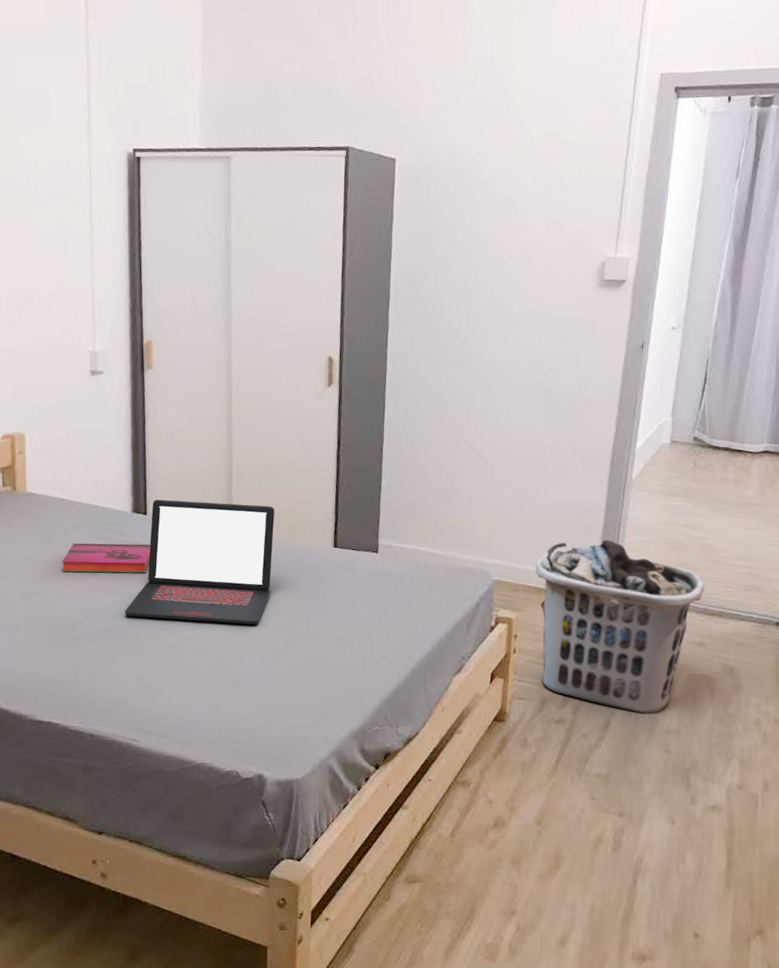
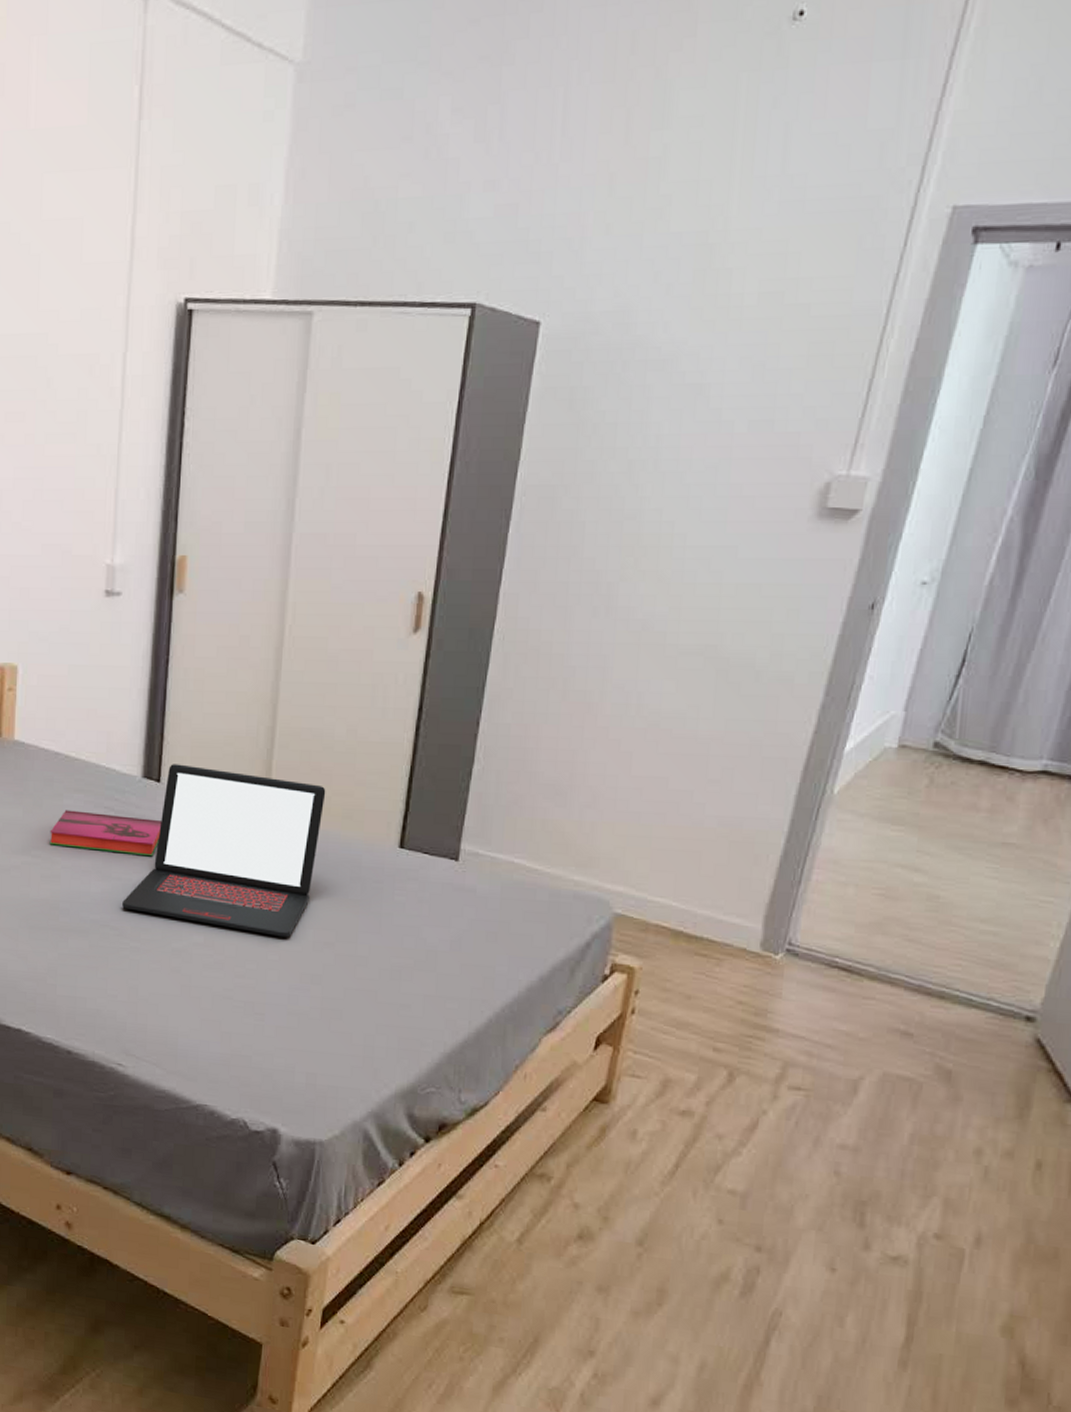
clothes hamper: present [535,539,705,715] -> none [667,871,923,1121]

